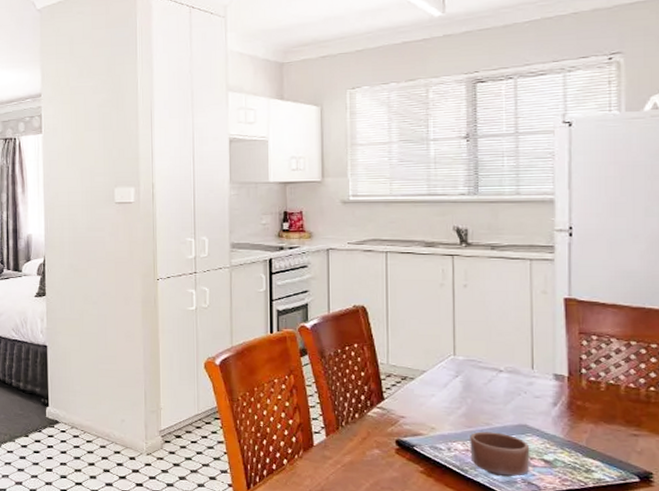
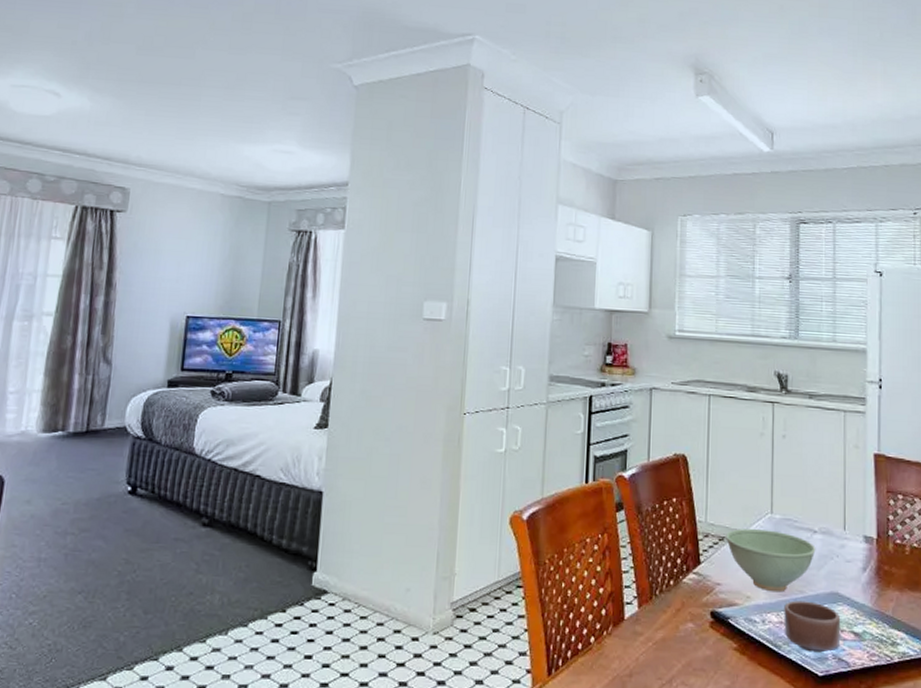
bowl: none [408,369,502,425] -> present [726,529,816,593]

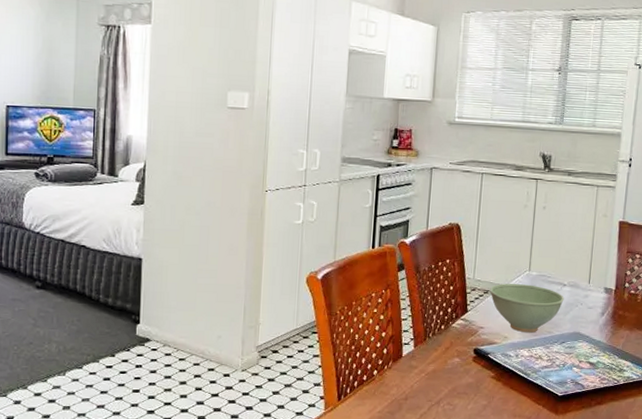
mug: present [784,600,841,653] -> none [533,339,580,379]

